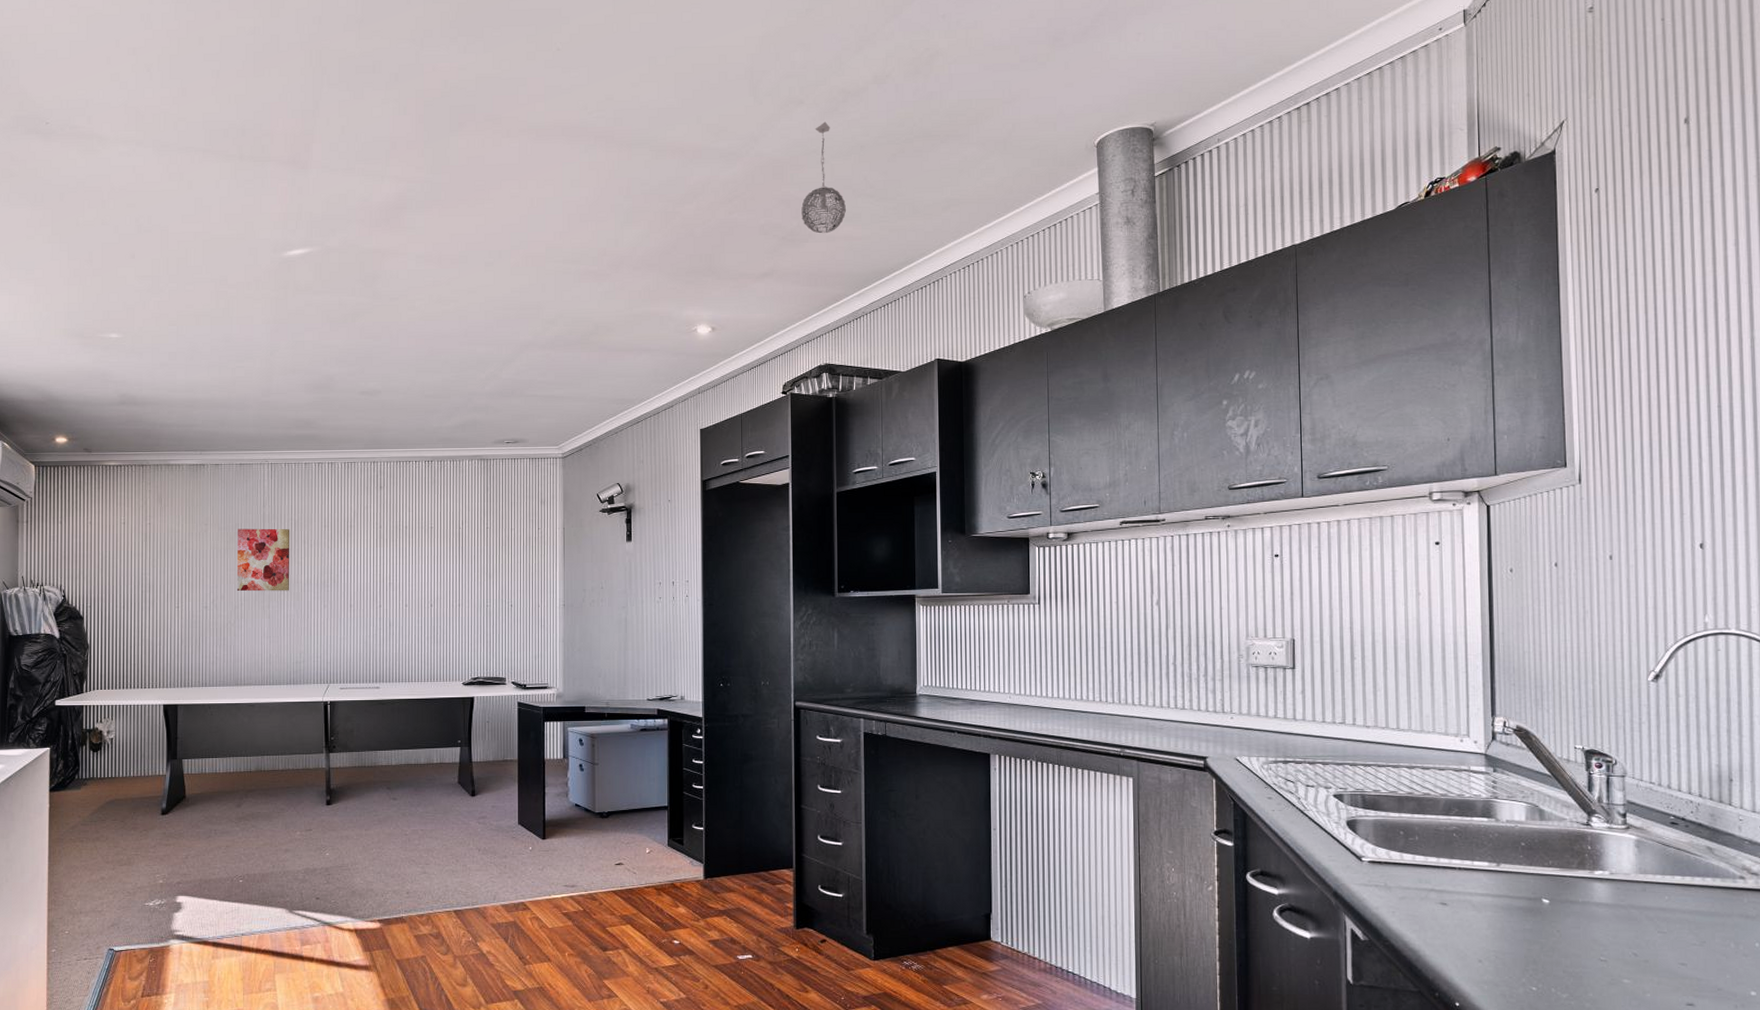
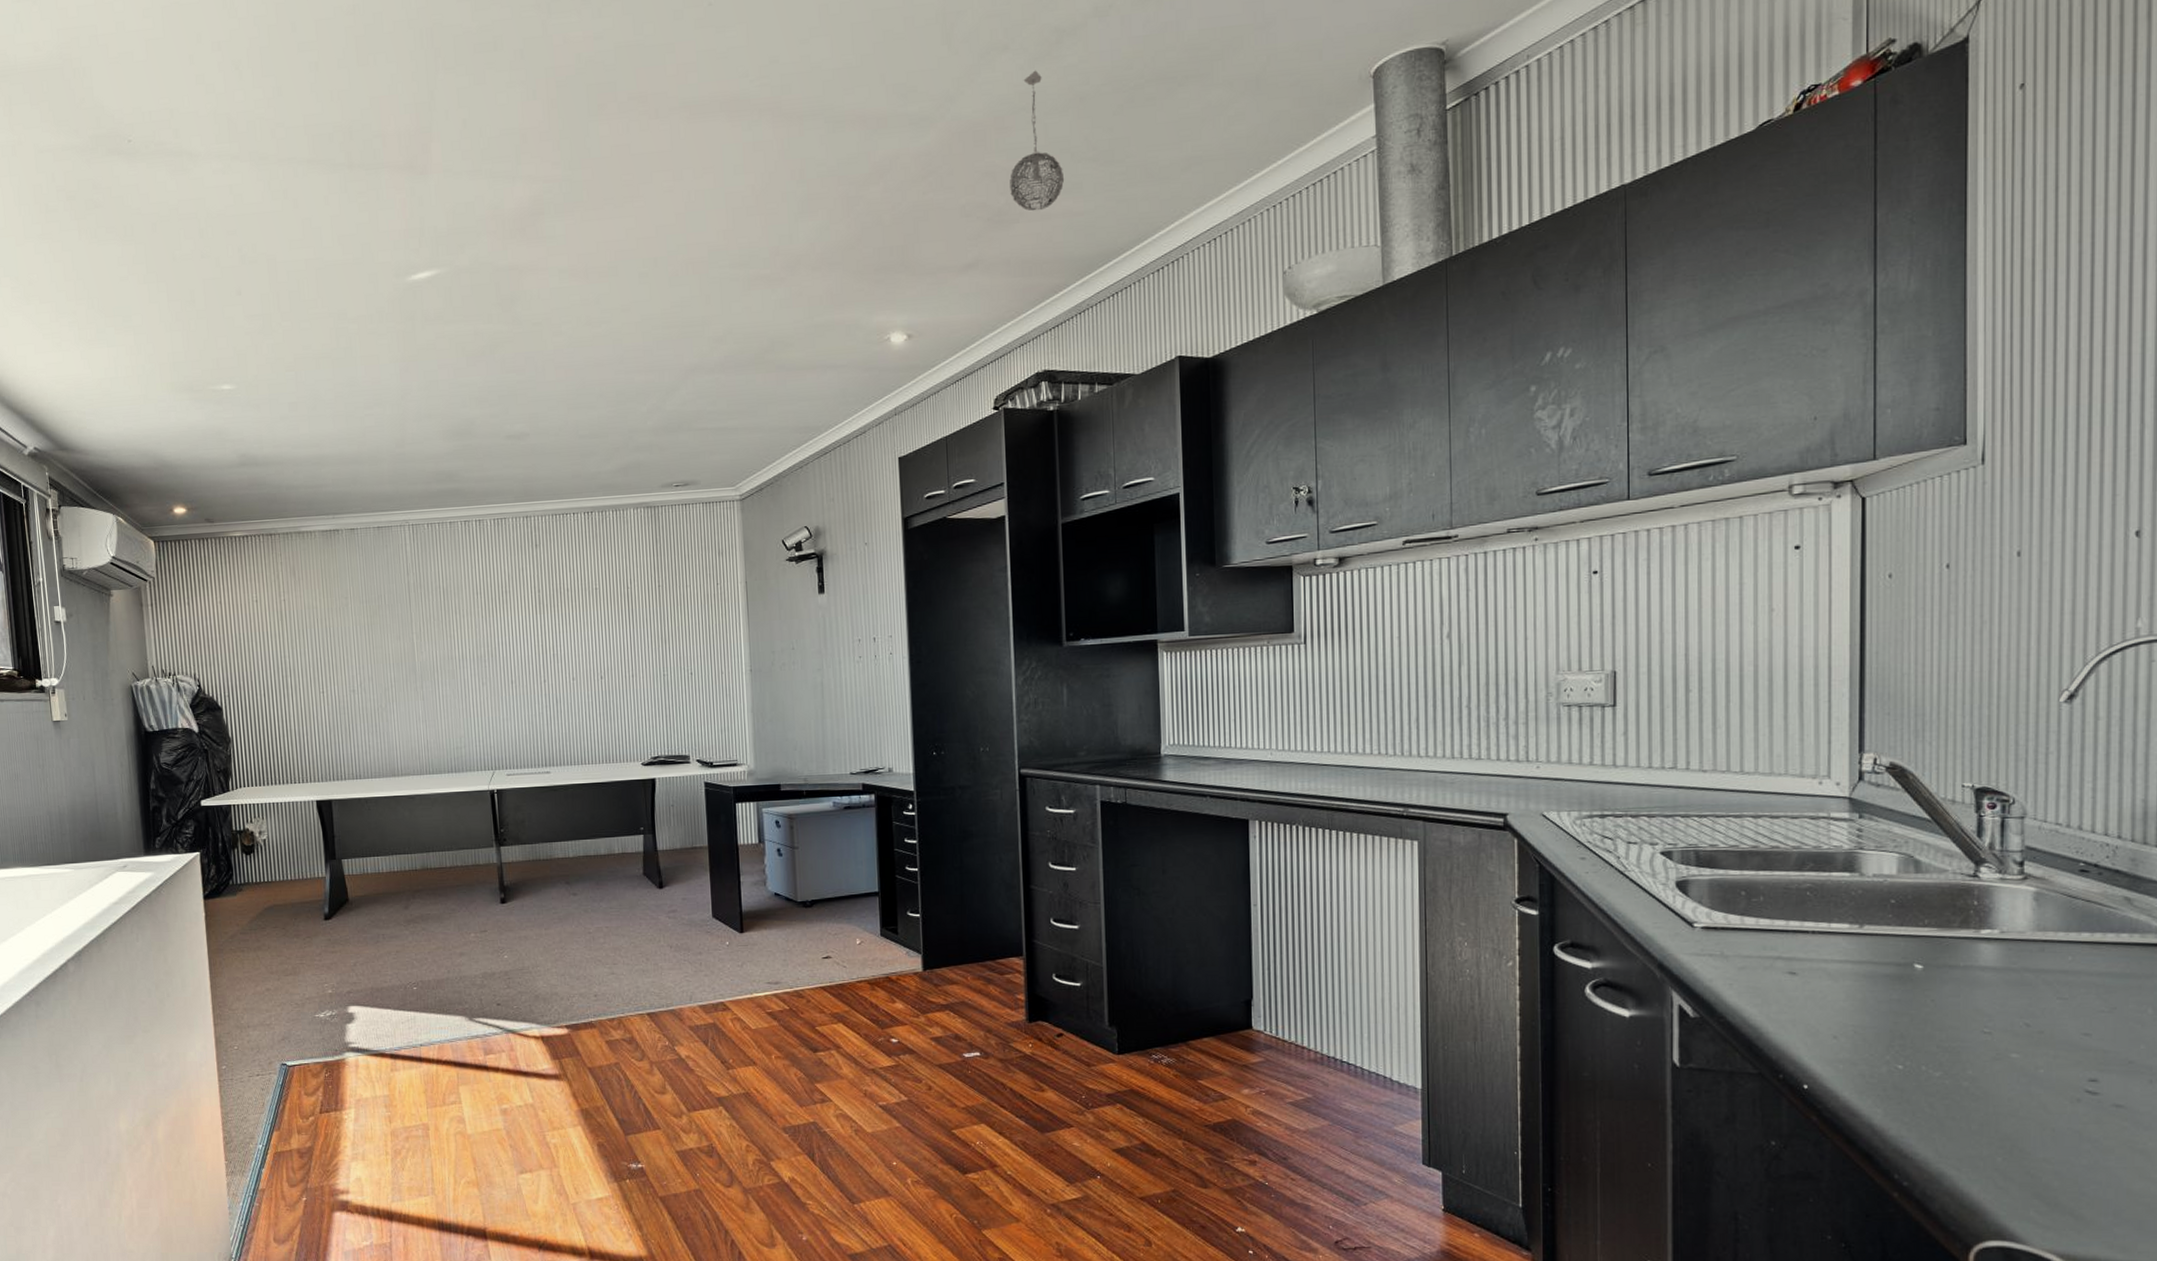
wall art: present [236,528,290,592] -> none [381,598,443,672]

